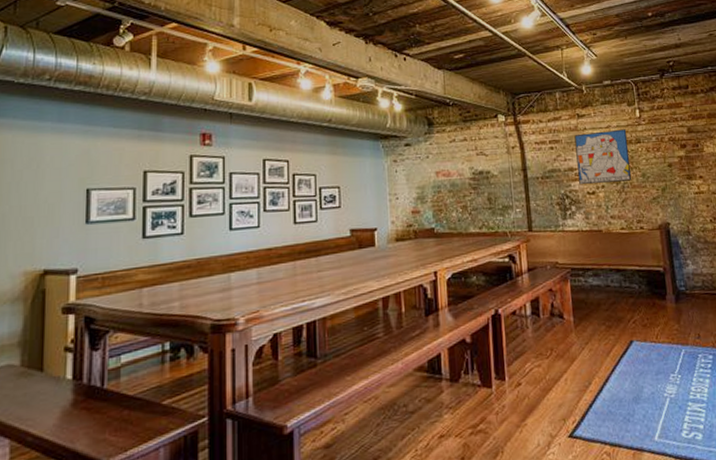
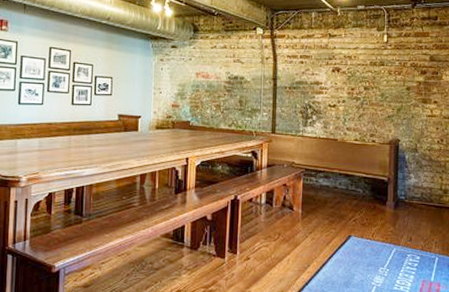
wall art: present [574,129,632,185] -> none [322,51,373,99]

